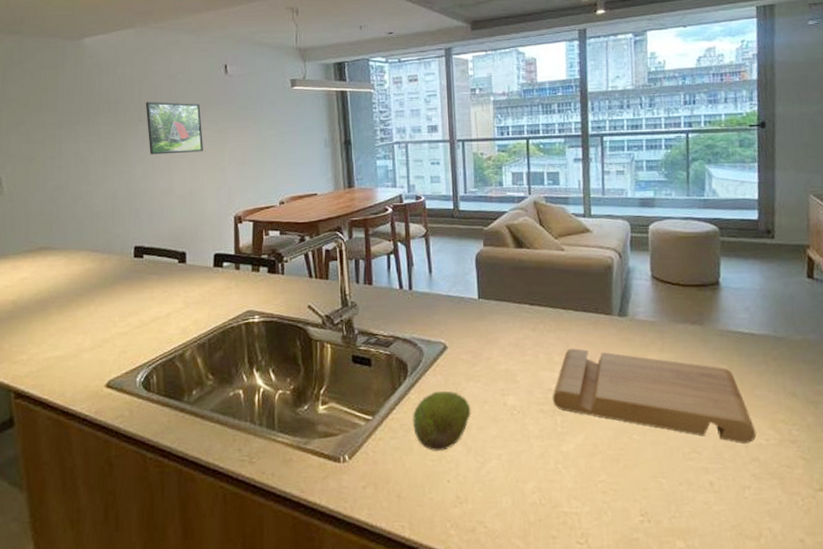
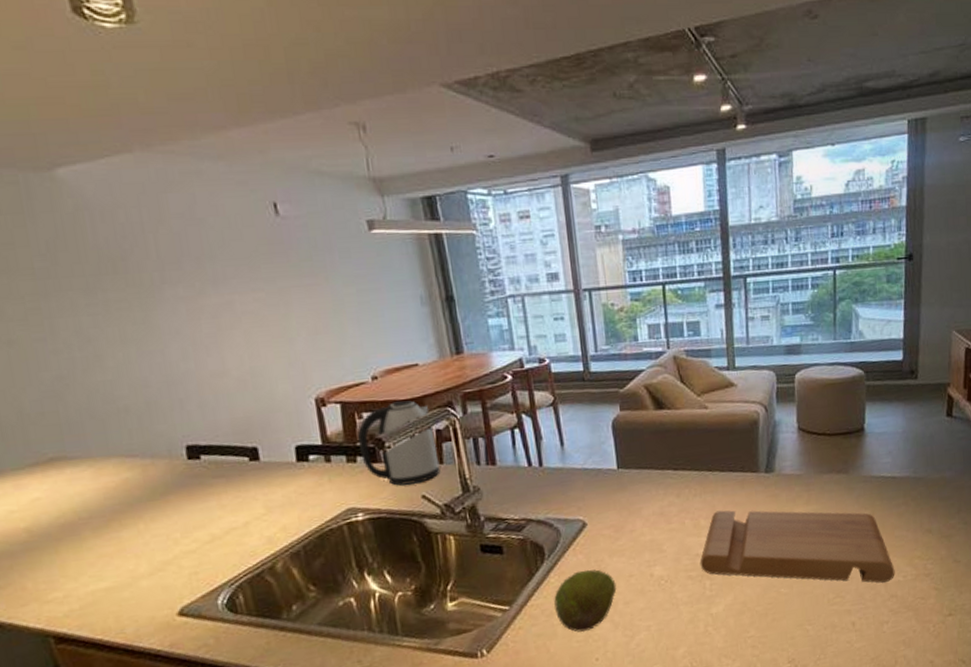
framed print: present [145,102,204,155] -> none [167,256,262,328]
kettle: none [263,222,325,295] -> present [357,400,440,486]

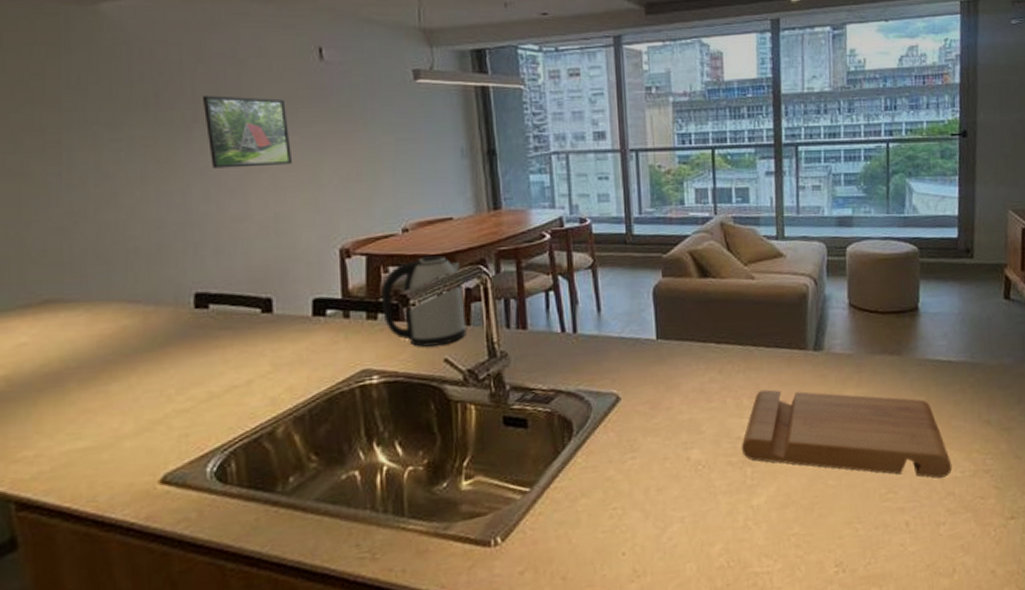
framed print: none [167,256,262,328] -> present [202,95,293,169]
fruit: present [554,569,617,633] -> none [580,449,650,522]

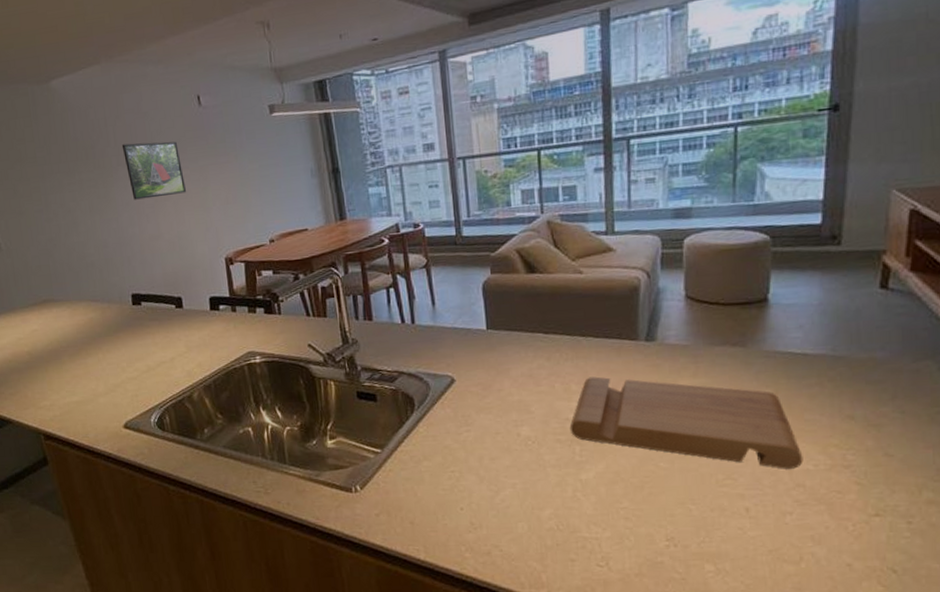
kettle: present [382,255,467,347] -> none [257,260,324,335]

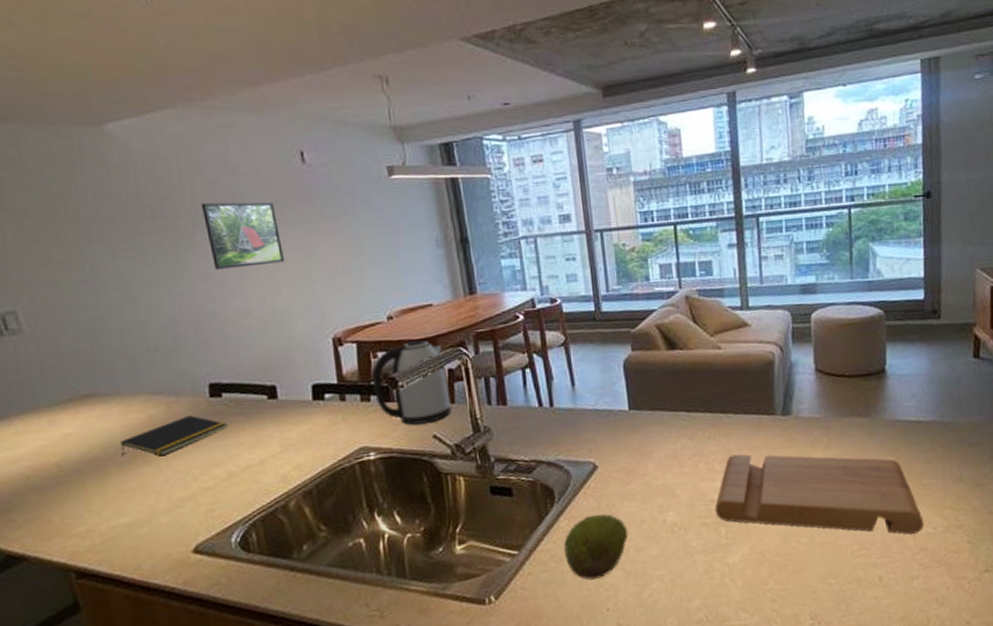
notepad: none [70,319,146,351] -> present [120,415,228,457]
kettle: none [257,260,324,335] -> present [372,339,452,425]
fruit: none [422,423,483,482] -> present [564,514,628,581]

